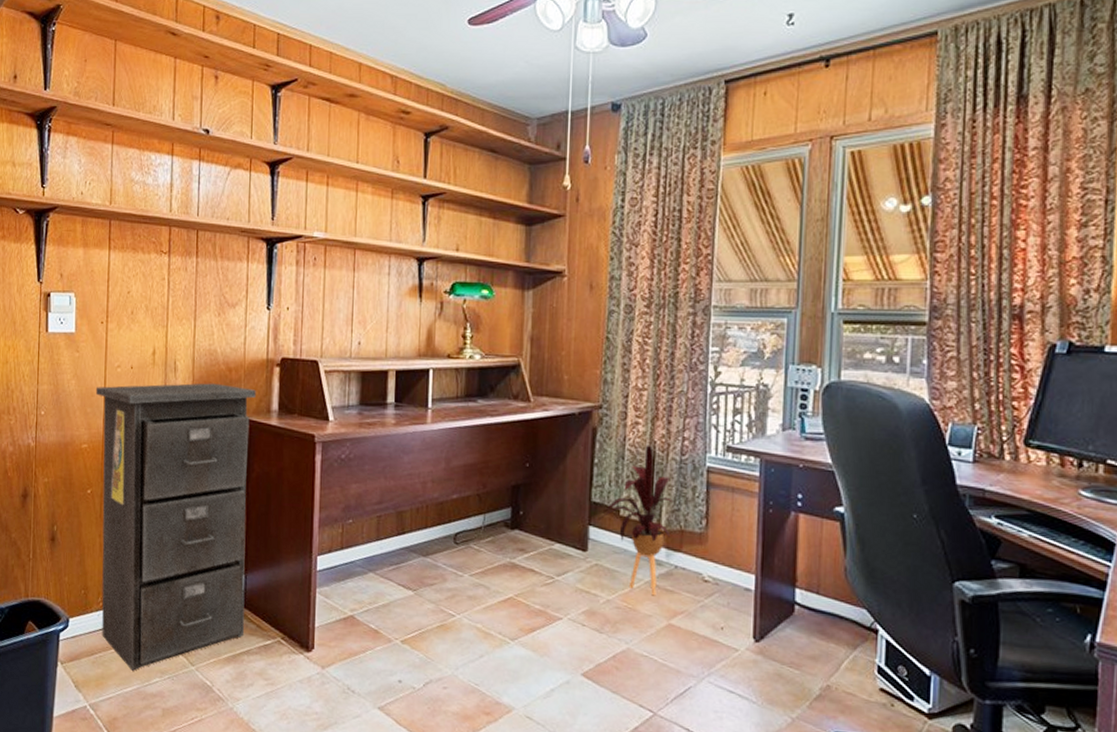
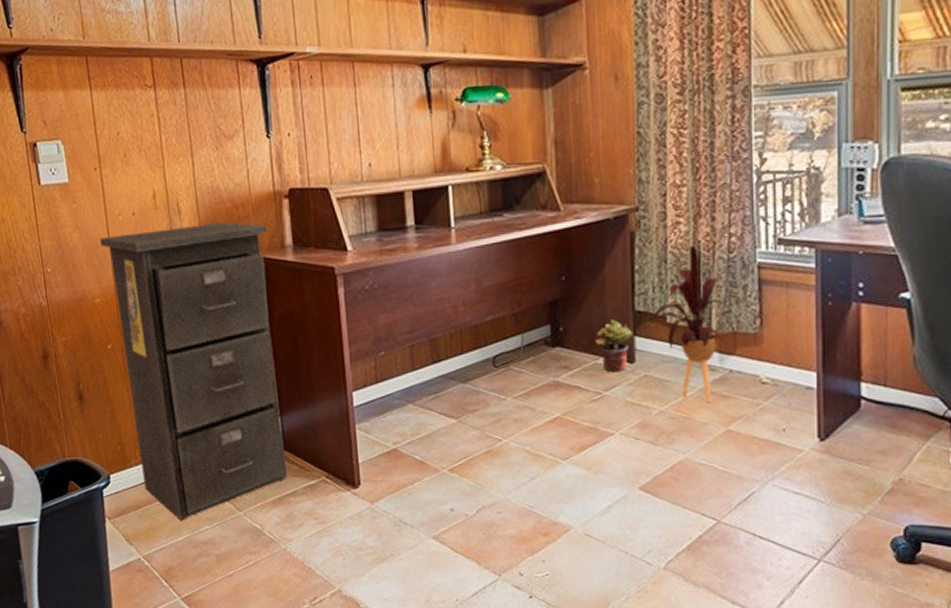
potted plant: none [552,508,588,559] -> present [595,320,634,372]

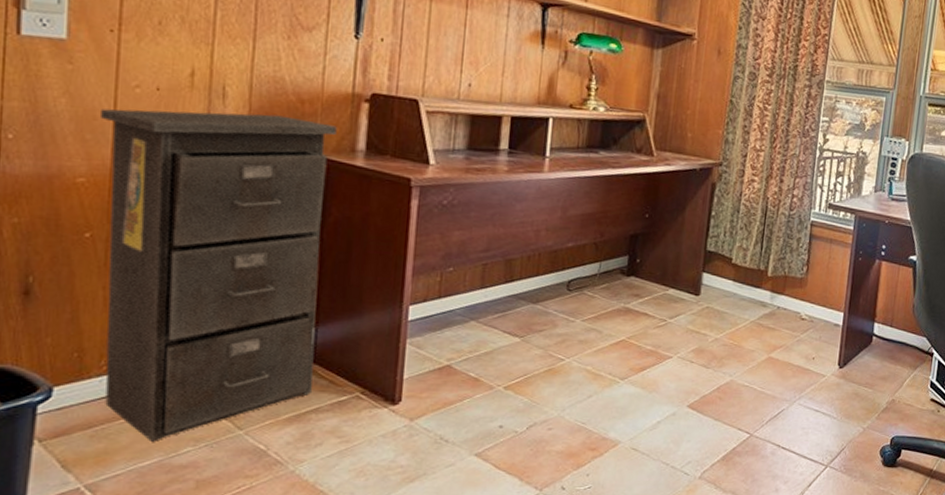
potted plant: present [595,320,634,372] -> none [667,256,702,303]
house plant: present [644,245,724,403] -> none [712,200,781,334]

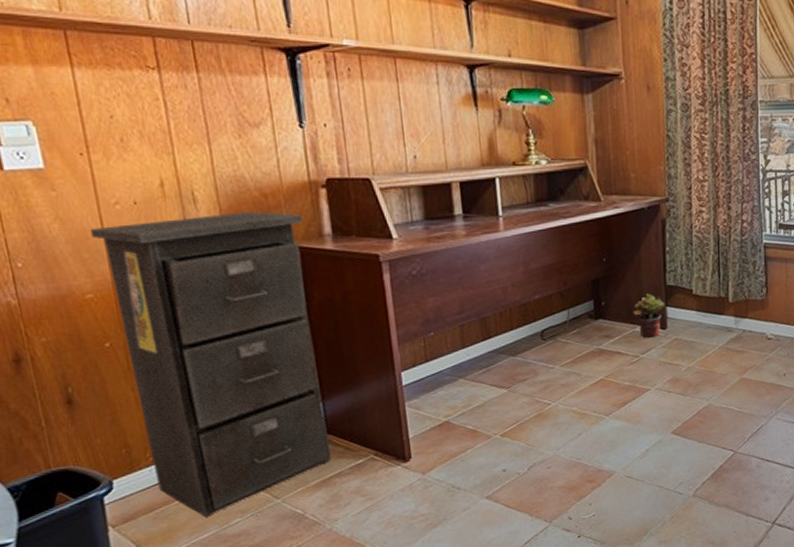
potted plant: none [667,256,702,303] -> present [633,293,666,338]

